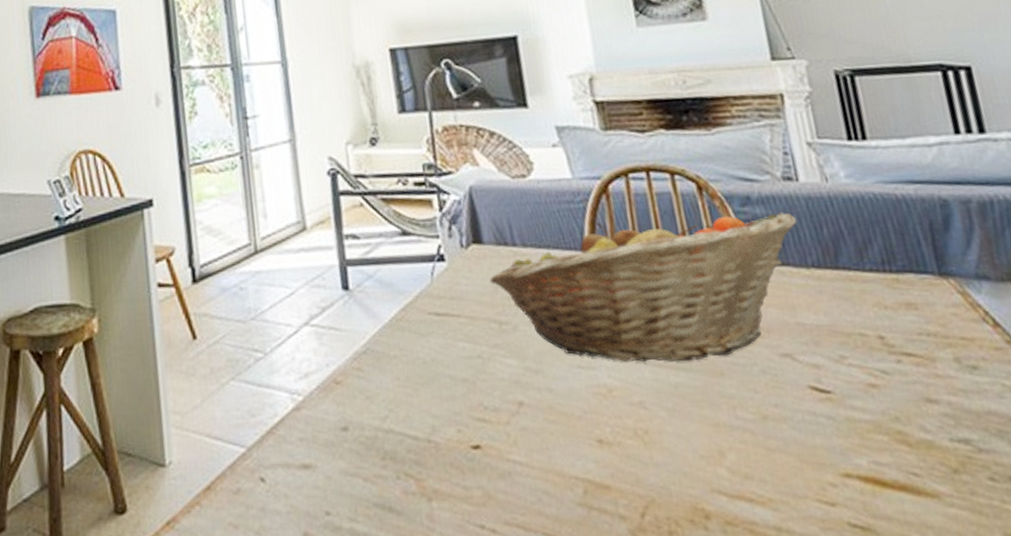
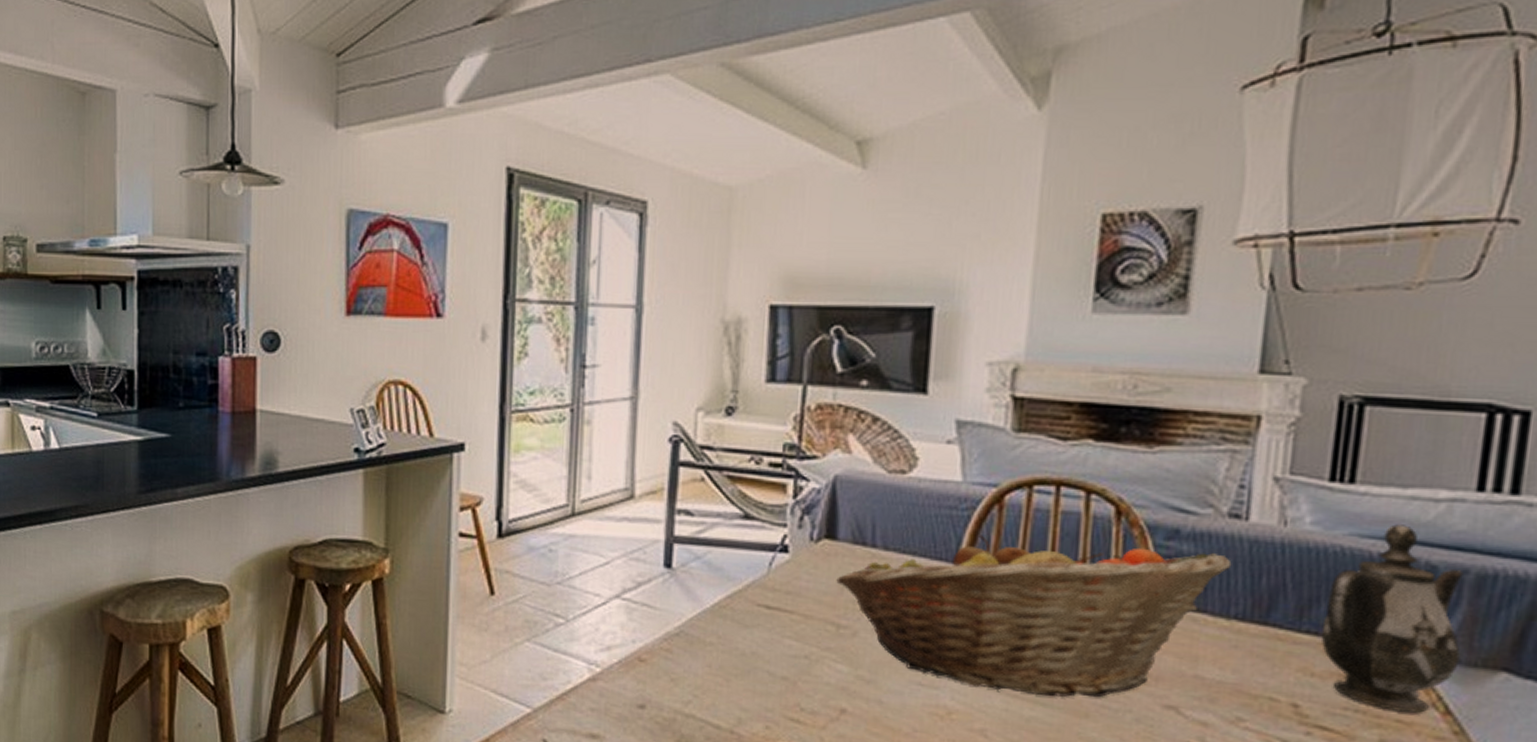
teapot: none [875,168,991,330] -> present [1321,524,1464,713]

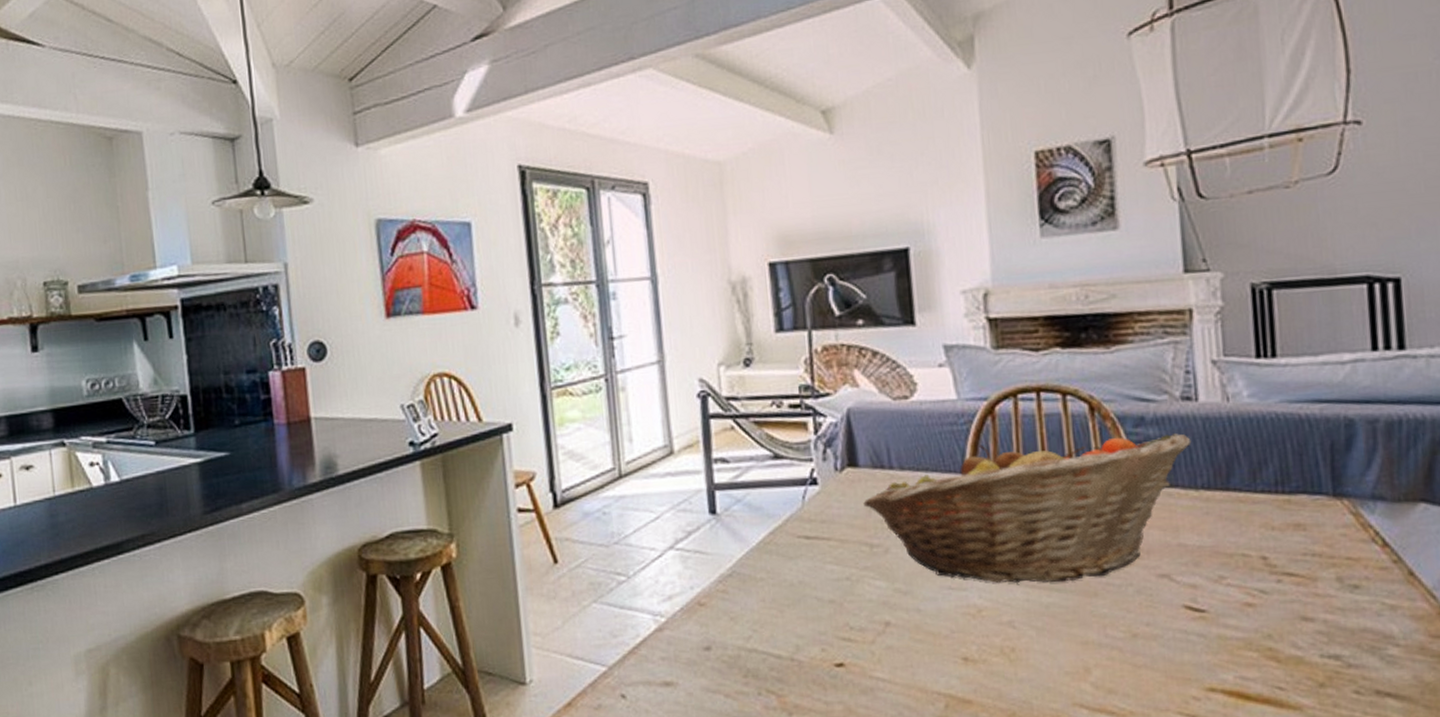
teapot: present [1321,524,1464,713] -> none [1272,387,1387,550]

